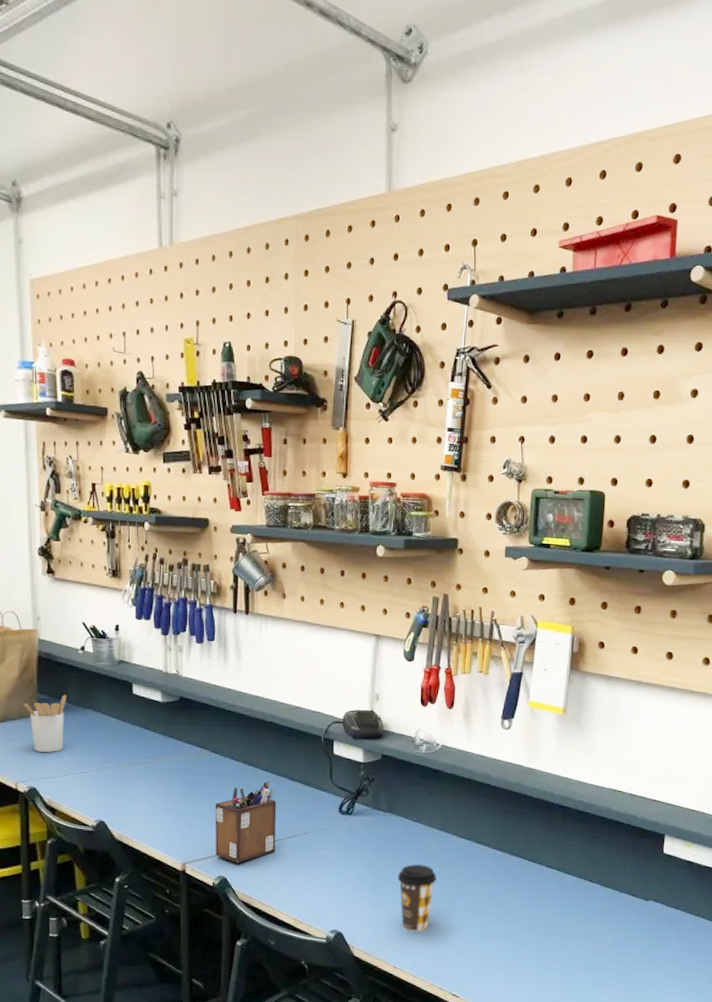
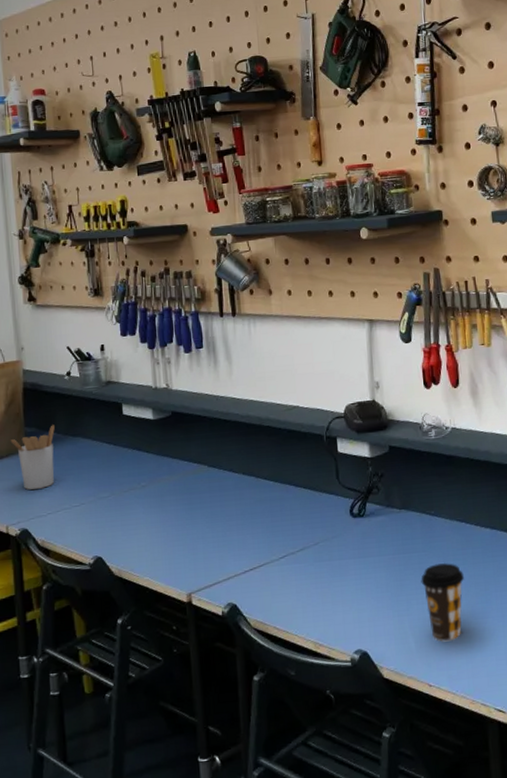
desk organizer: present [215,781,277,863] -> none [217,490,287,586]

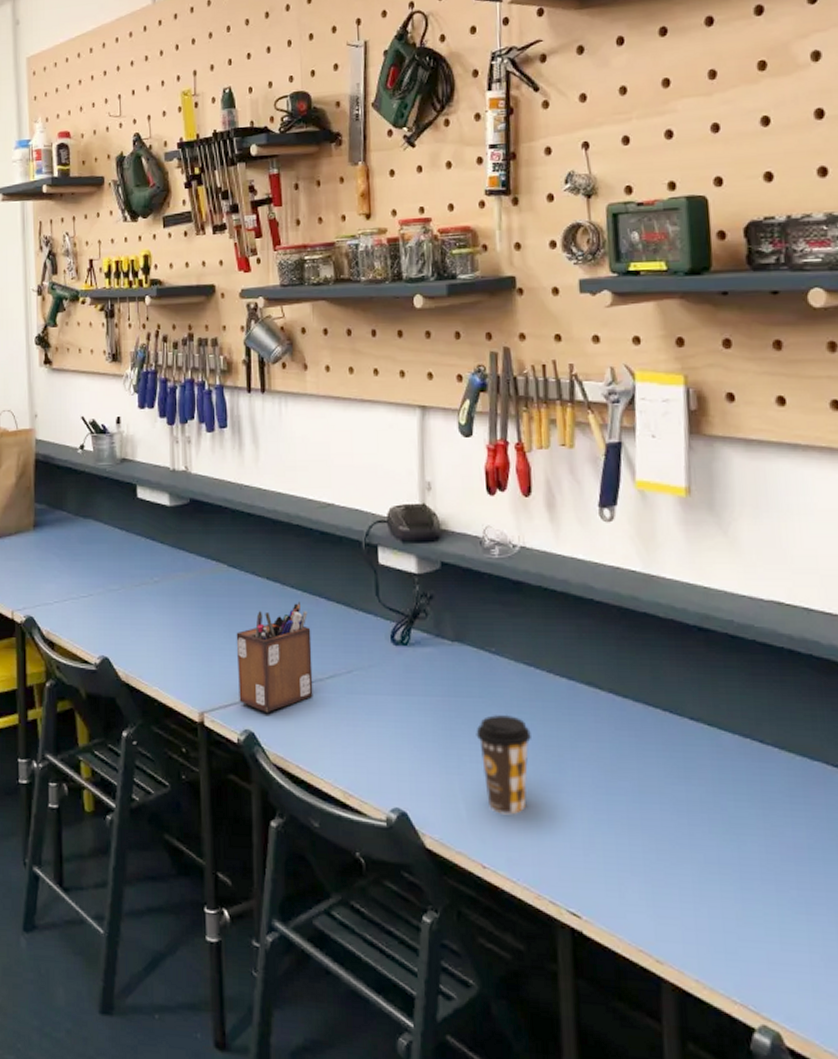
utensil holder: present [10,424,55,490] -> none [19,503,65,573]
desk organizer: none [217,490,287,586] -> present [236,601,313,712]

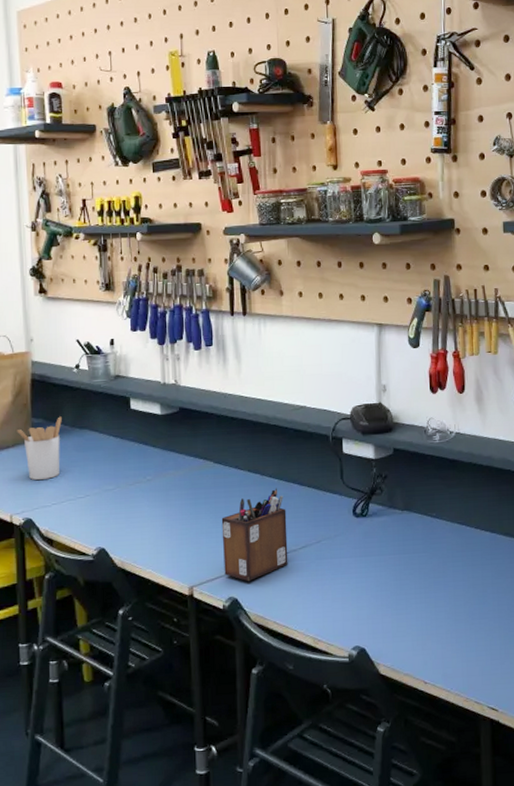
utensil holder: none [19,503,65,573] -> present [17,416,62,480]
coffee cup: present [476,714,531,815] -> none [420,563,462,641]

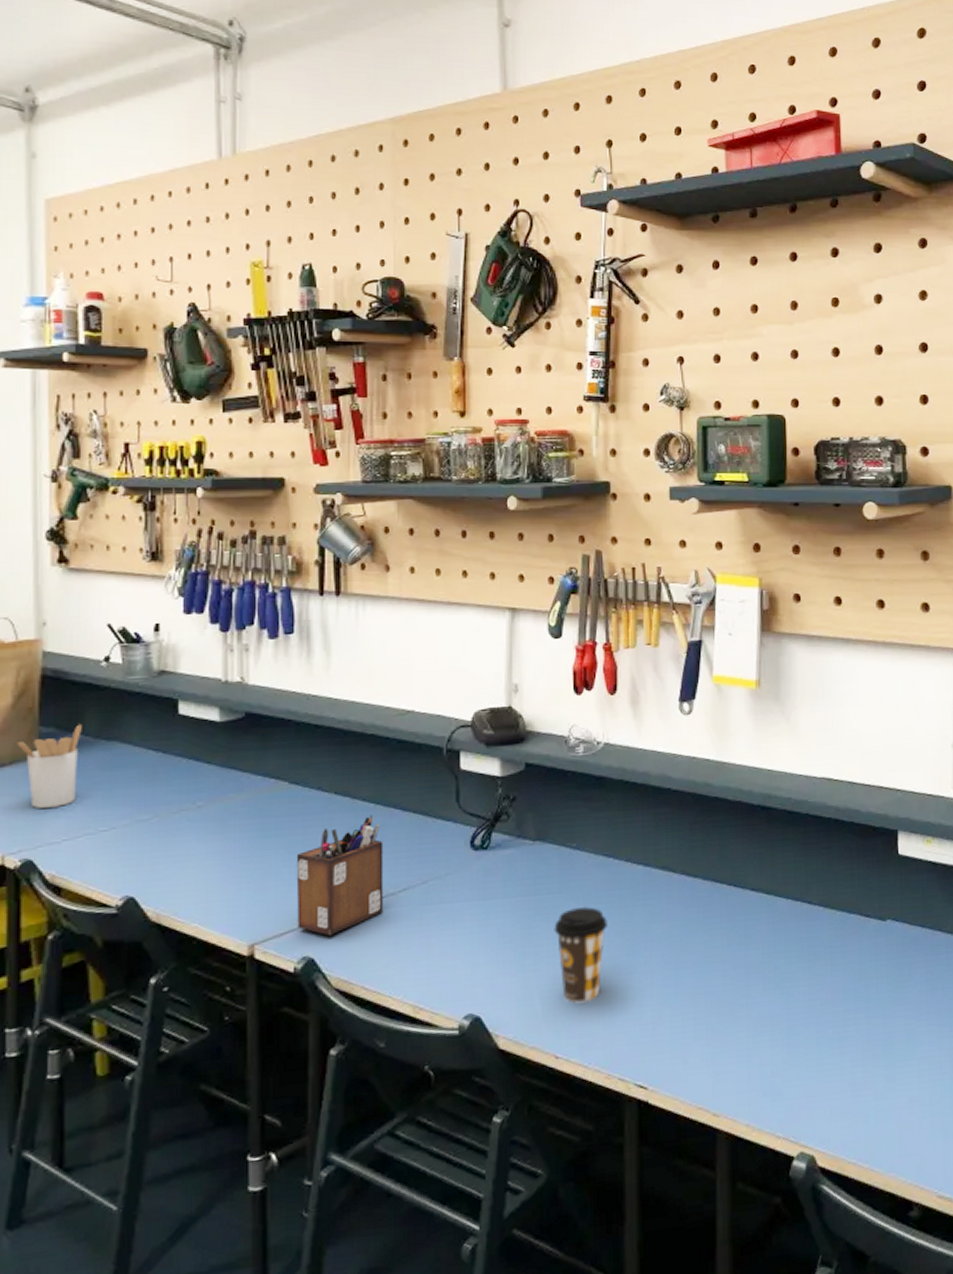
coffee cup: none [420,563,462,641] -> present [554,906,607,1004]

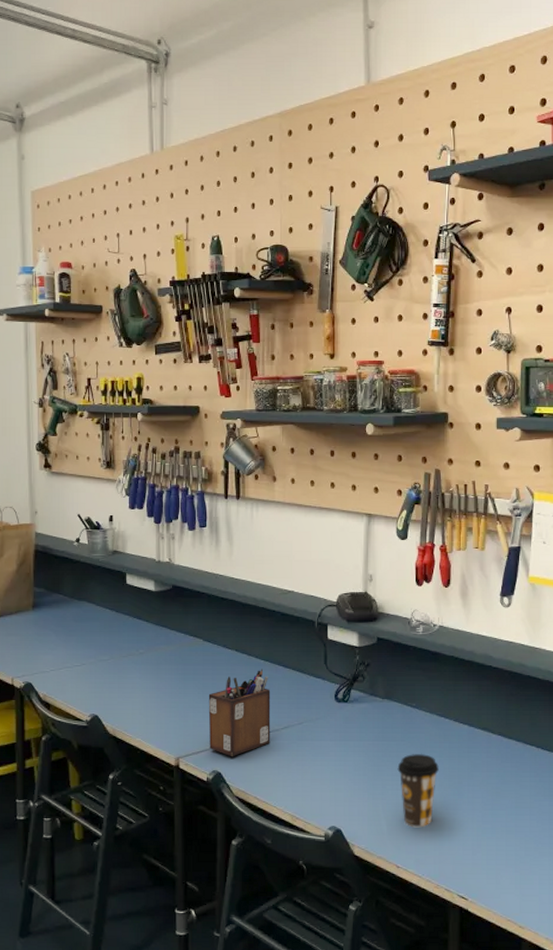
utensil holder: present [17,724,82,808] -> none [20,587,62,646]

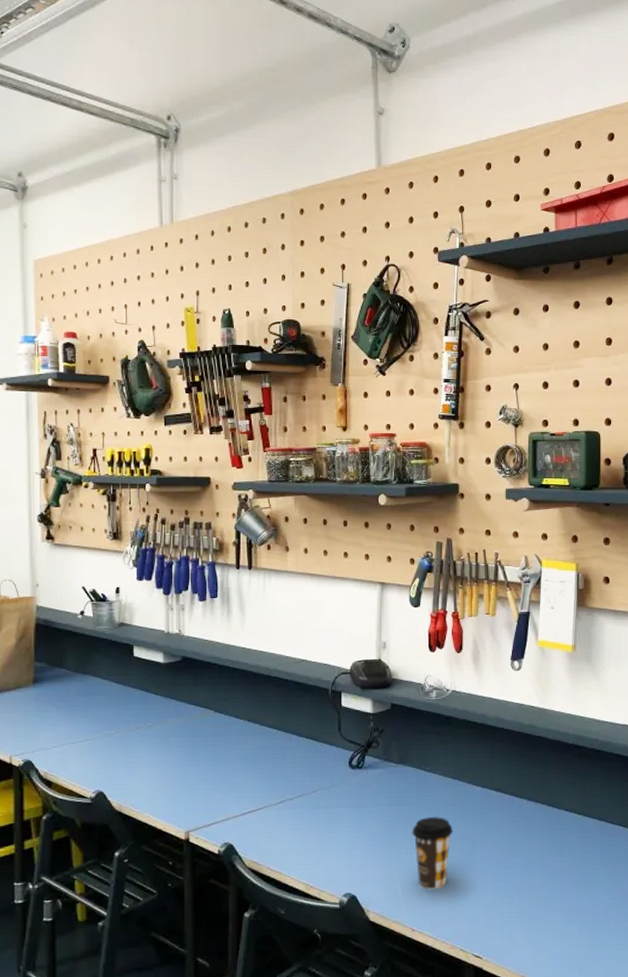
desk organizer: present [208,669,271,756] -> none [219,738,284,827]

